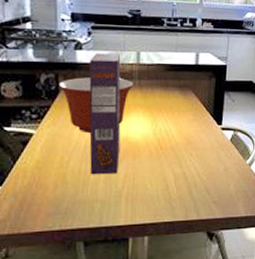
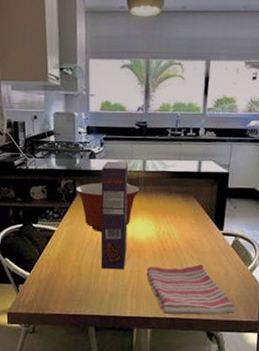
dish towel: none [142,162,235,218] -> present [146,264,235,315]

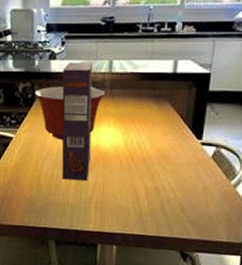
dish towel: present [146,264,235,315] -> none [112,177,214,234]

